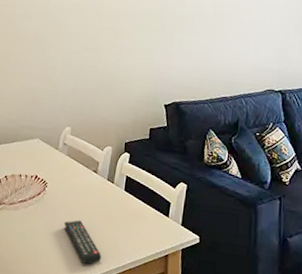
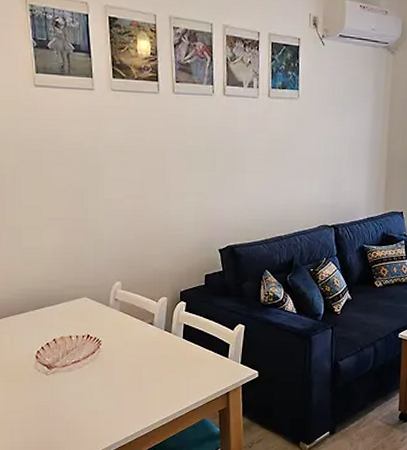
remote control: present [64,220,102,265] -> none [123,372,165,412]

